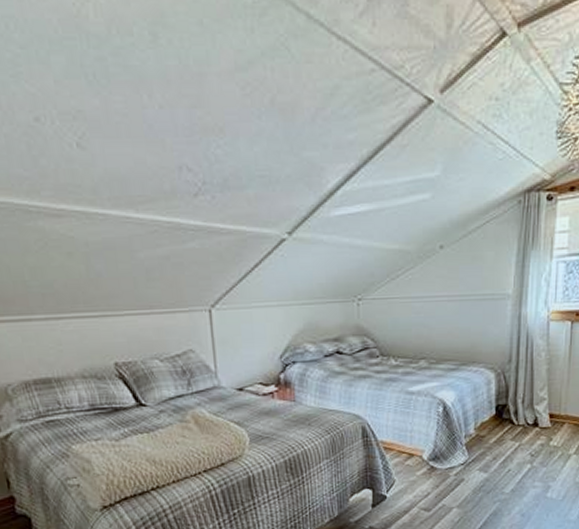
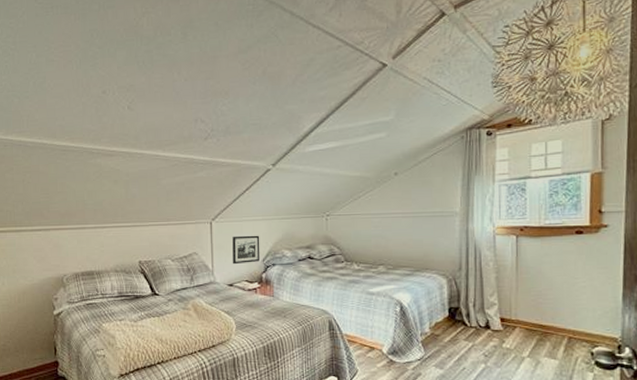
picture frame: none [239,326,276,364] -> present [232,235,260,265]

